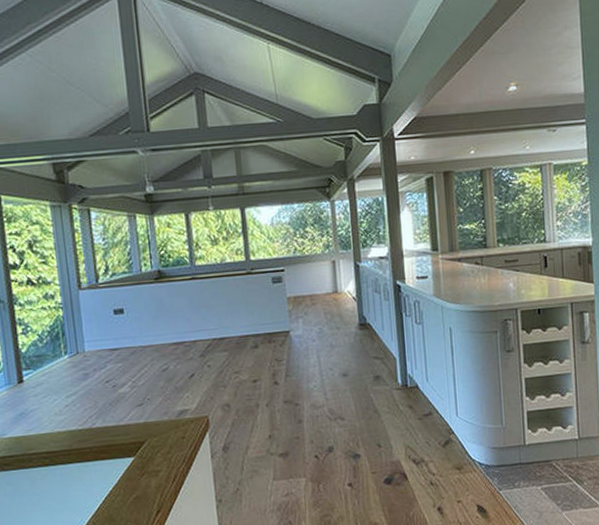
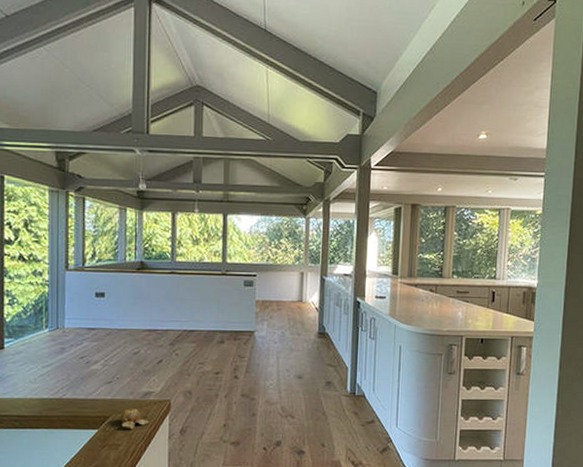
fruit: none [156,429,189,453] -> present [120,408,150,429]

